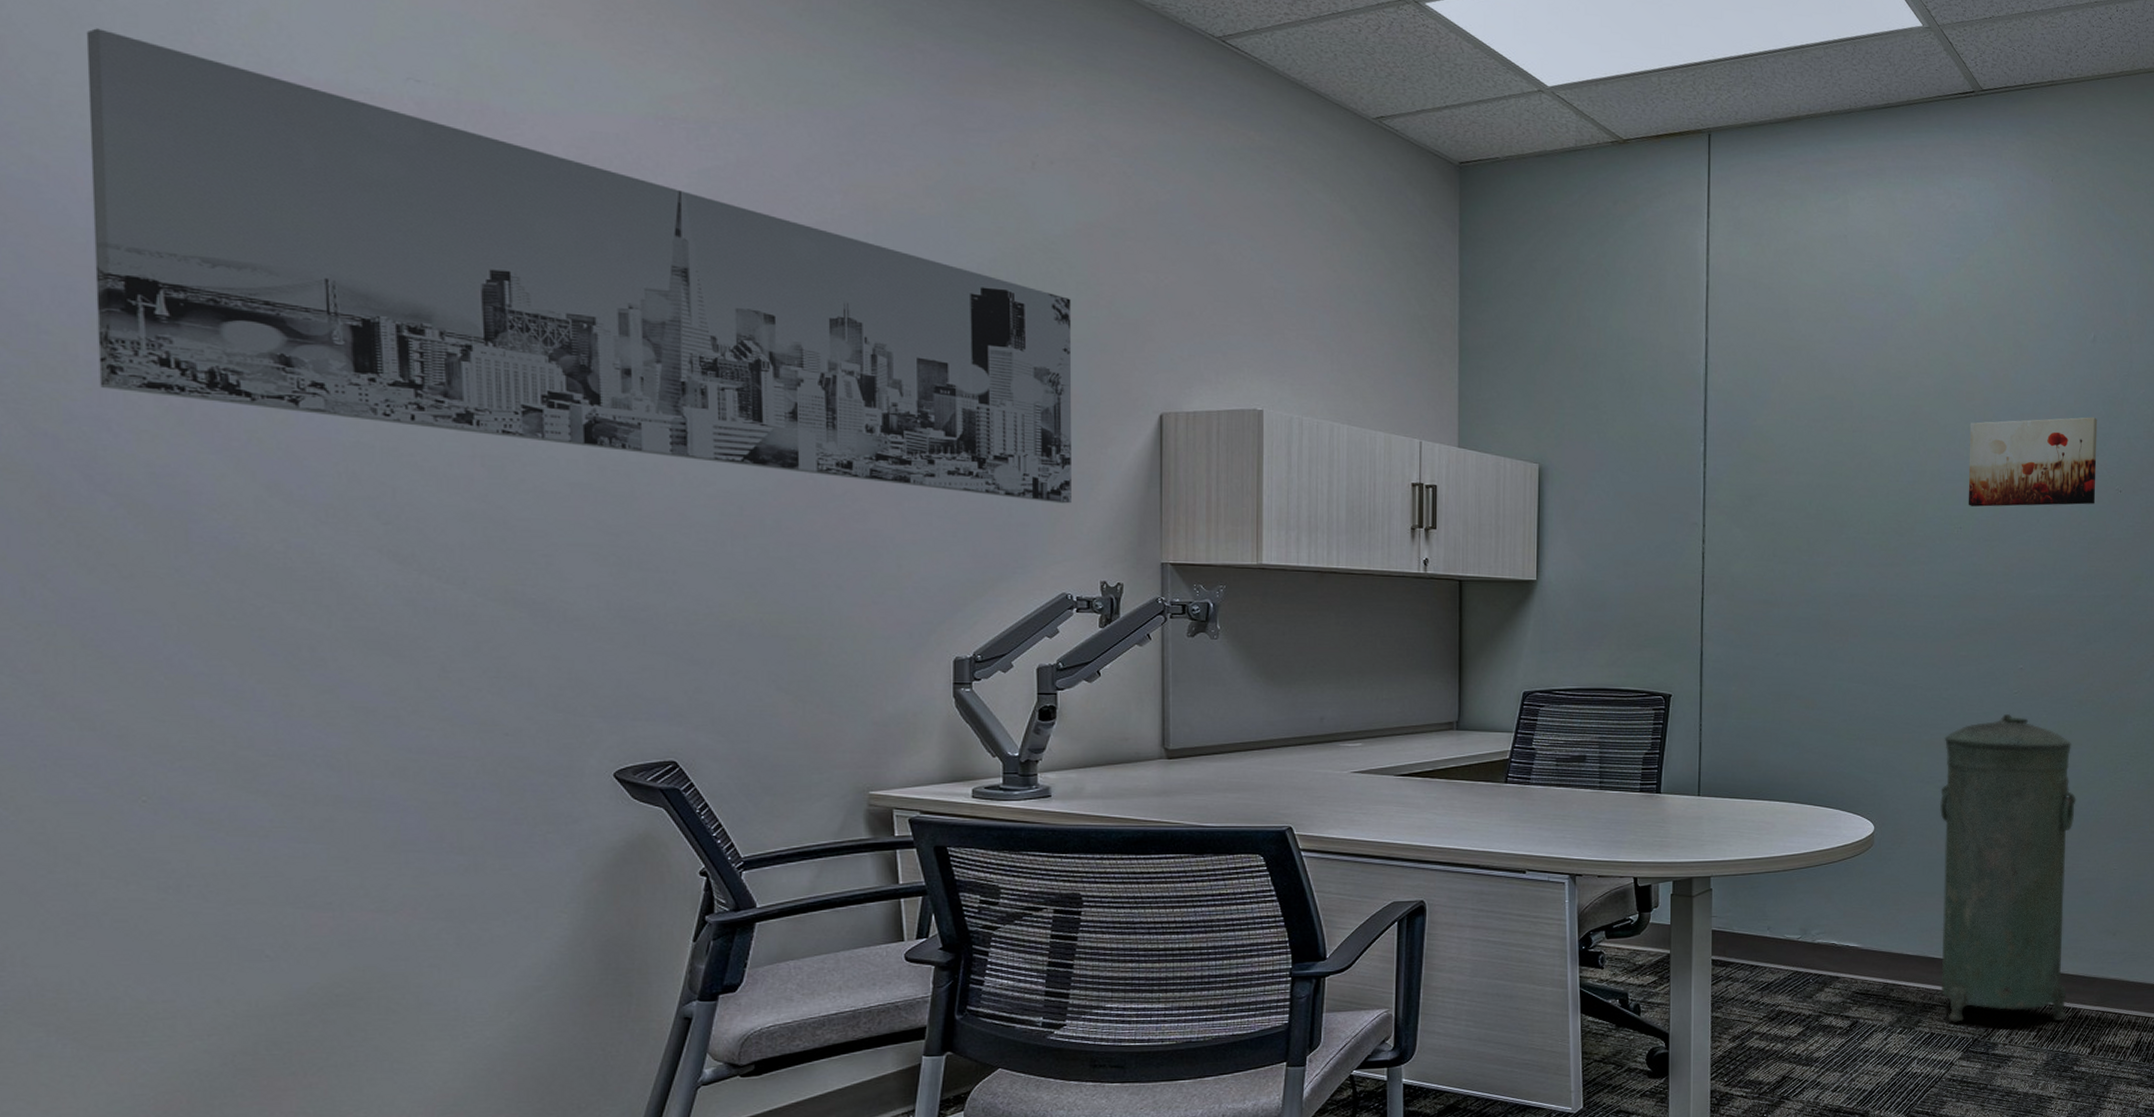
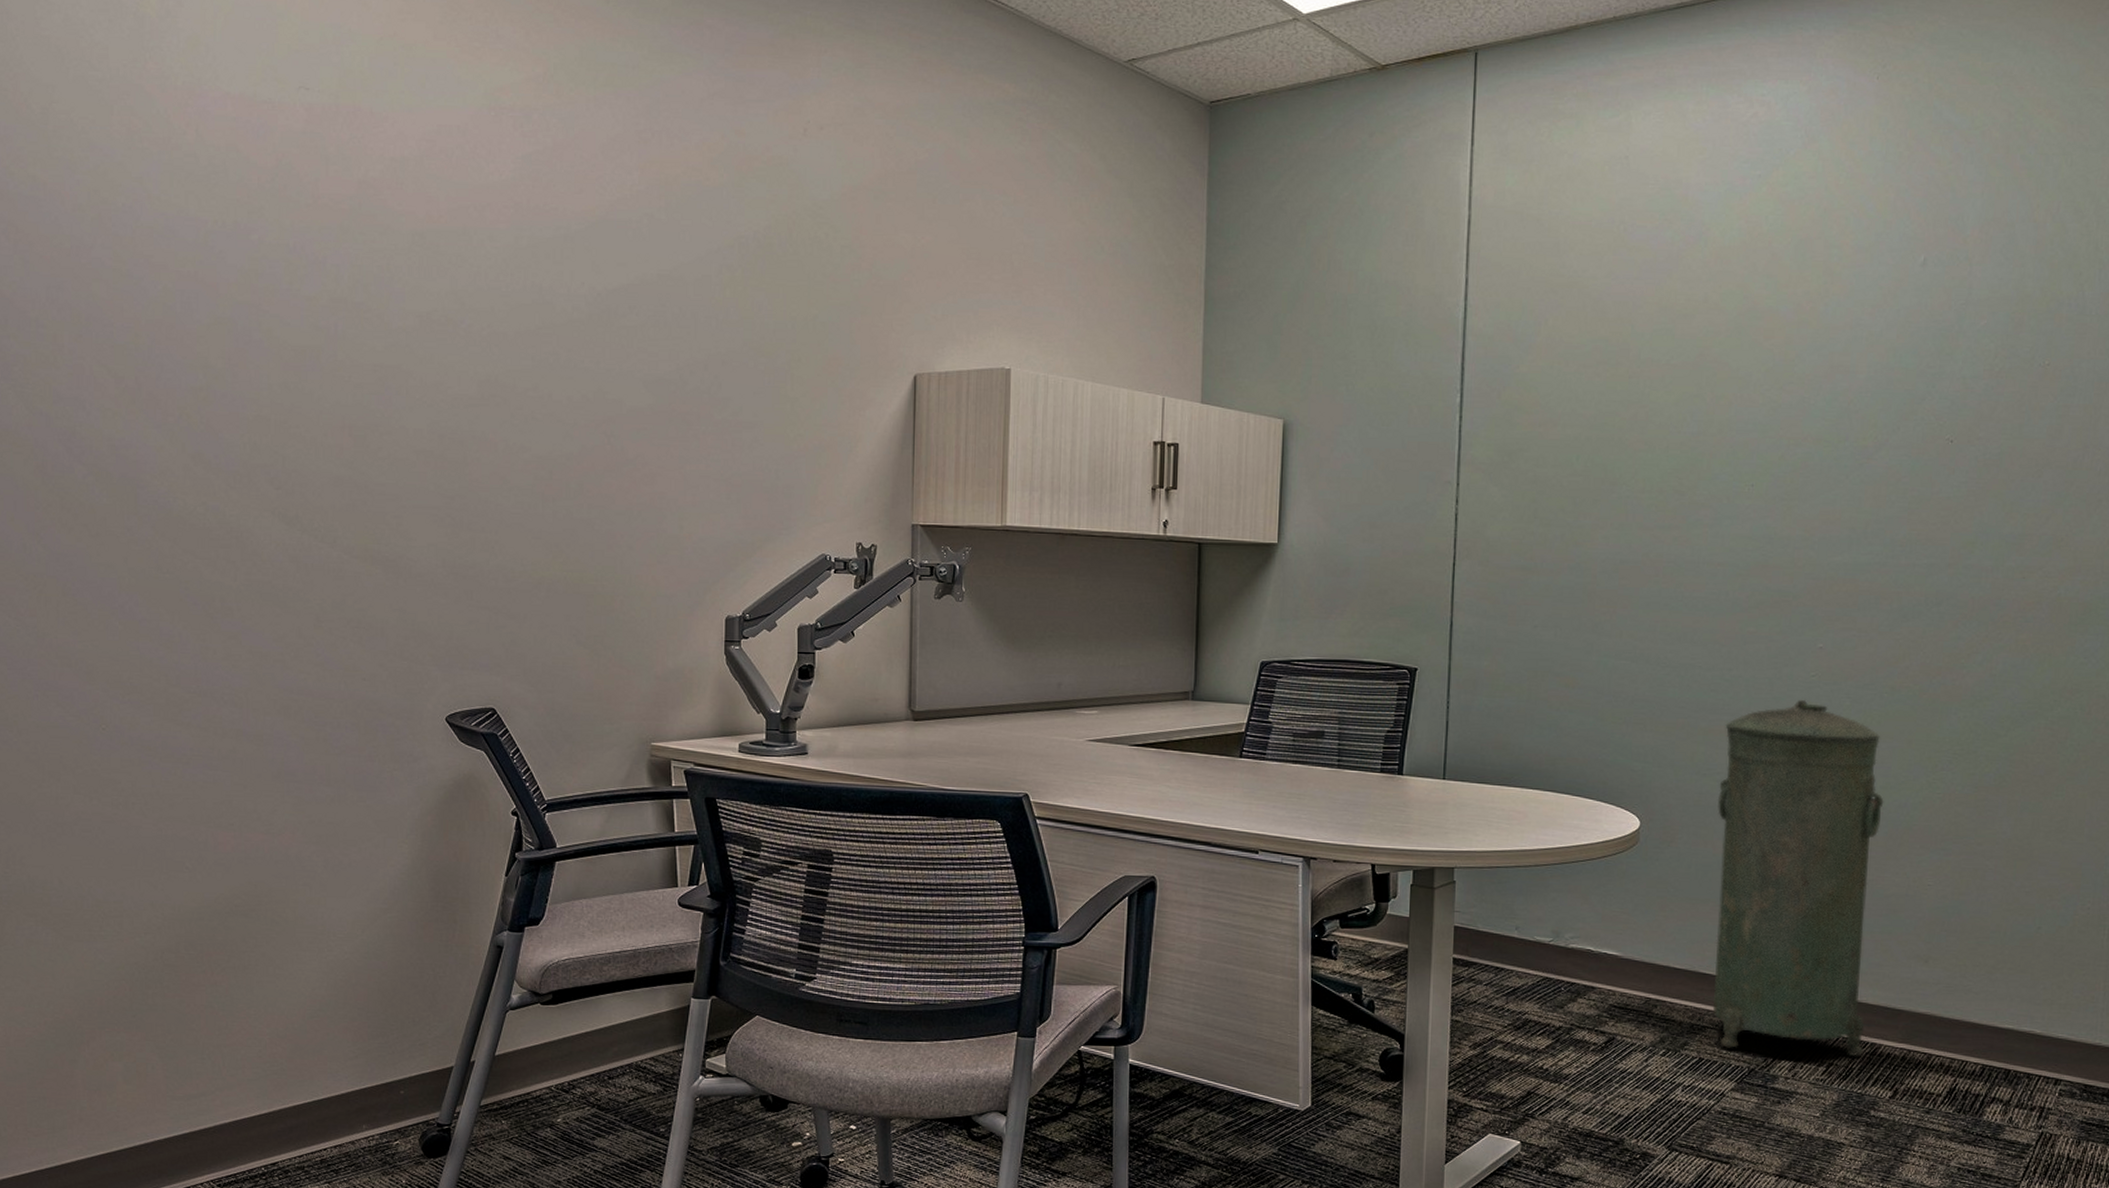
wall art: present [86,28,1072,504] -> none [72,62,836,466]
wall art: present [1968,417,2098,507] -> none [1762,354,1926,461]

